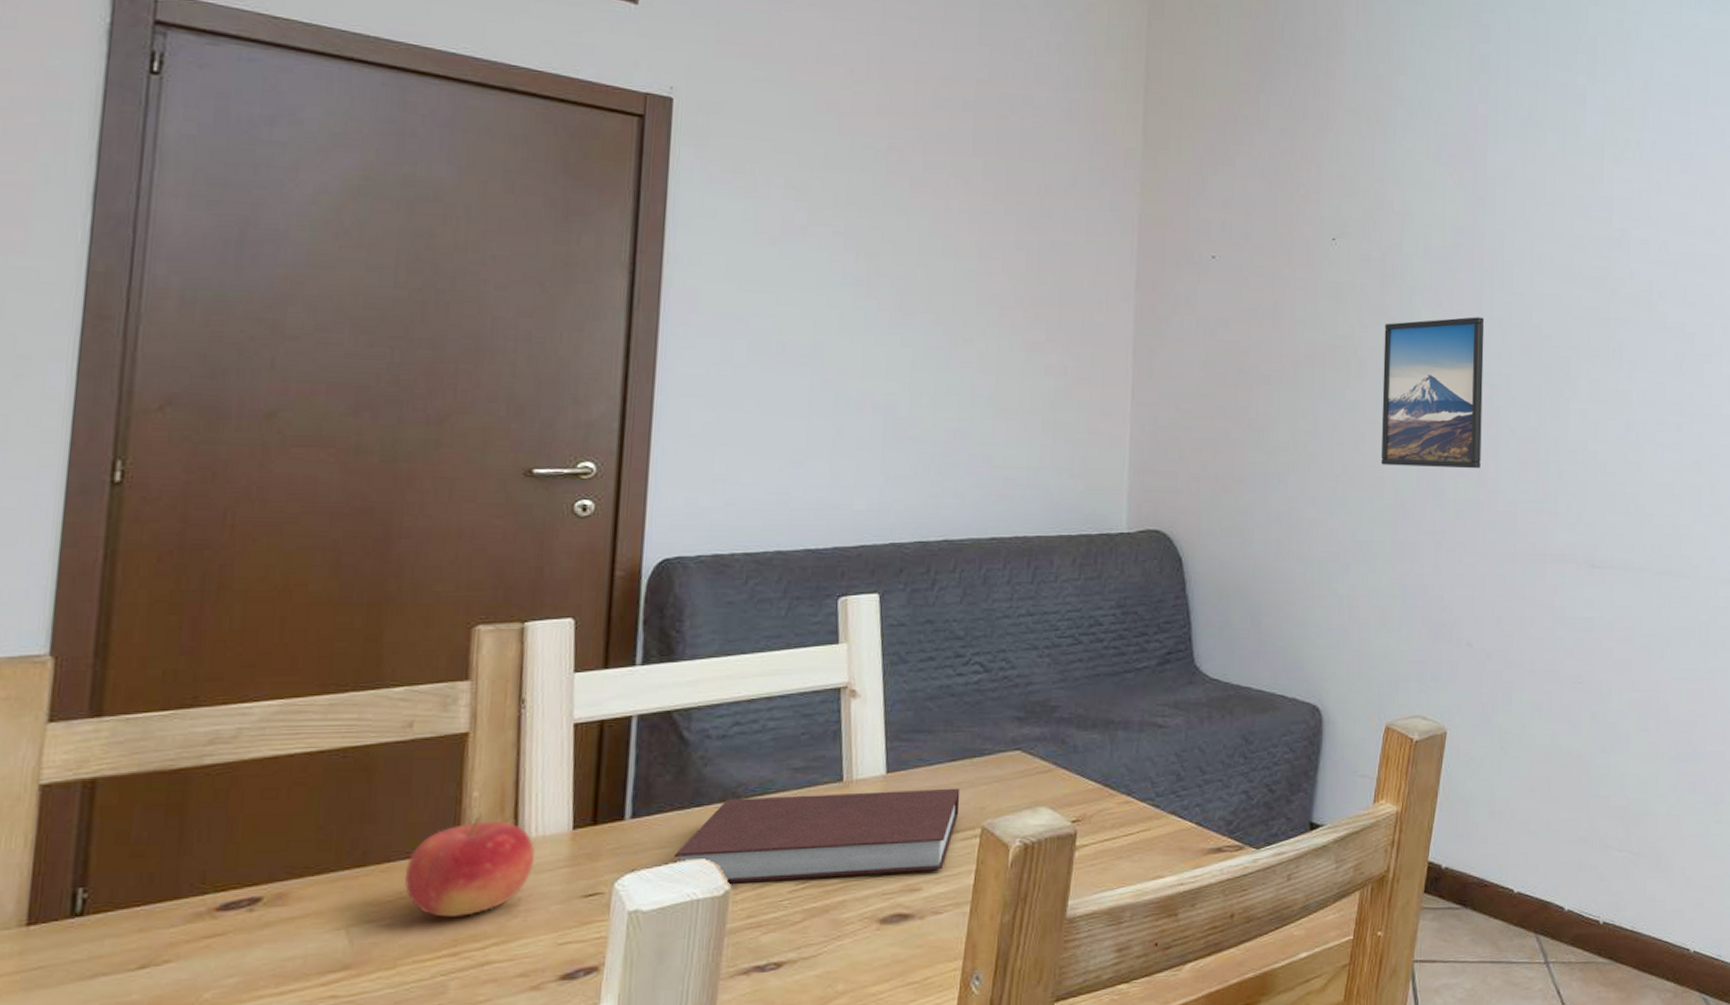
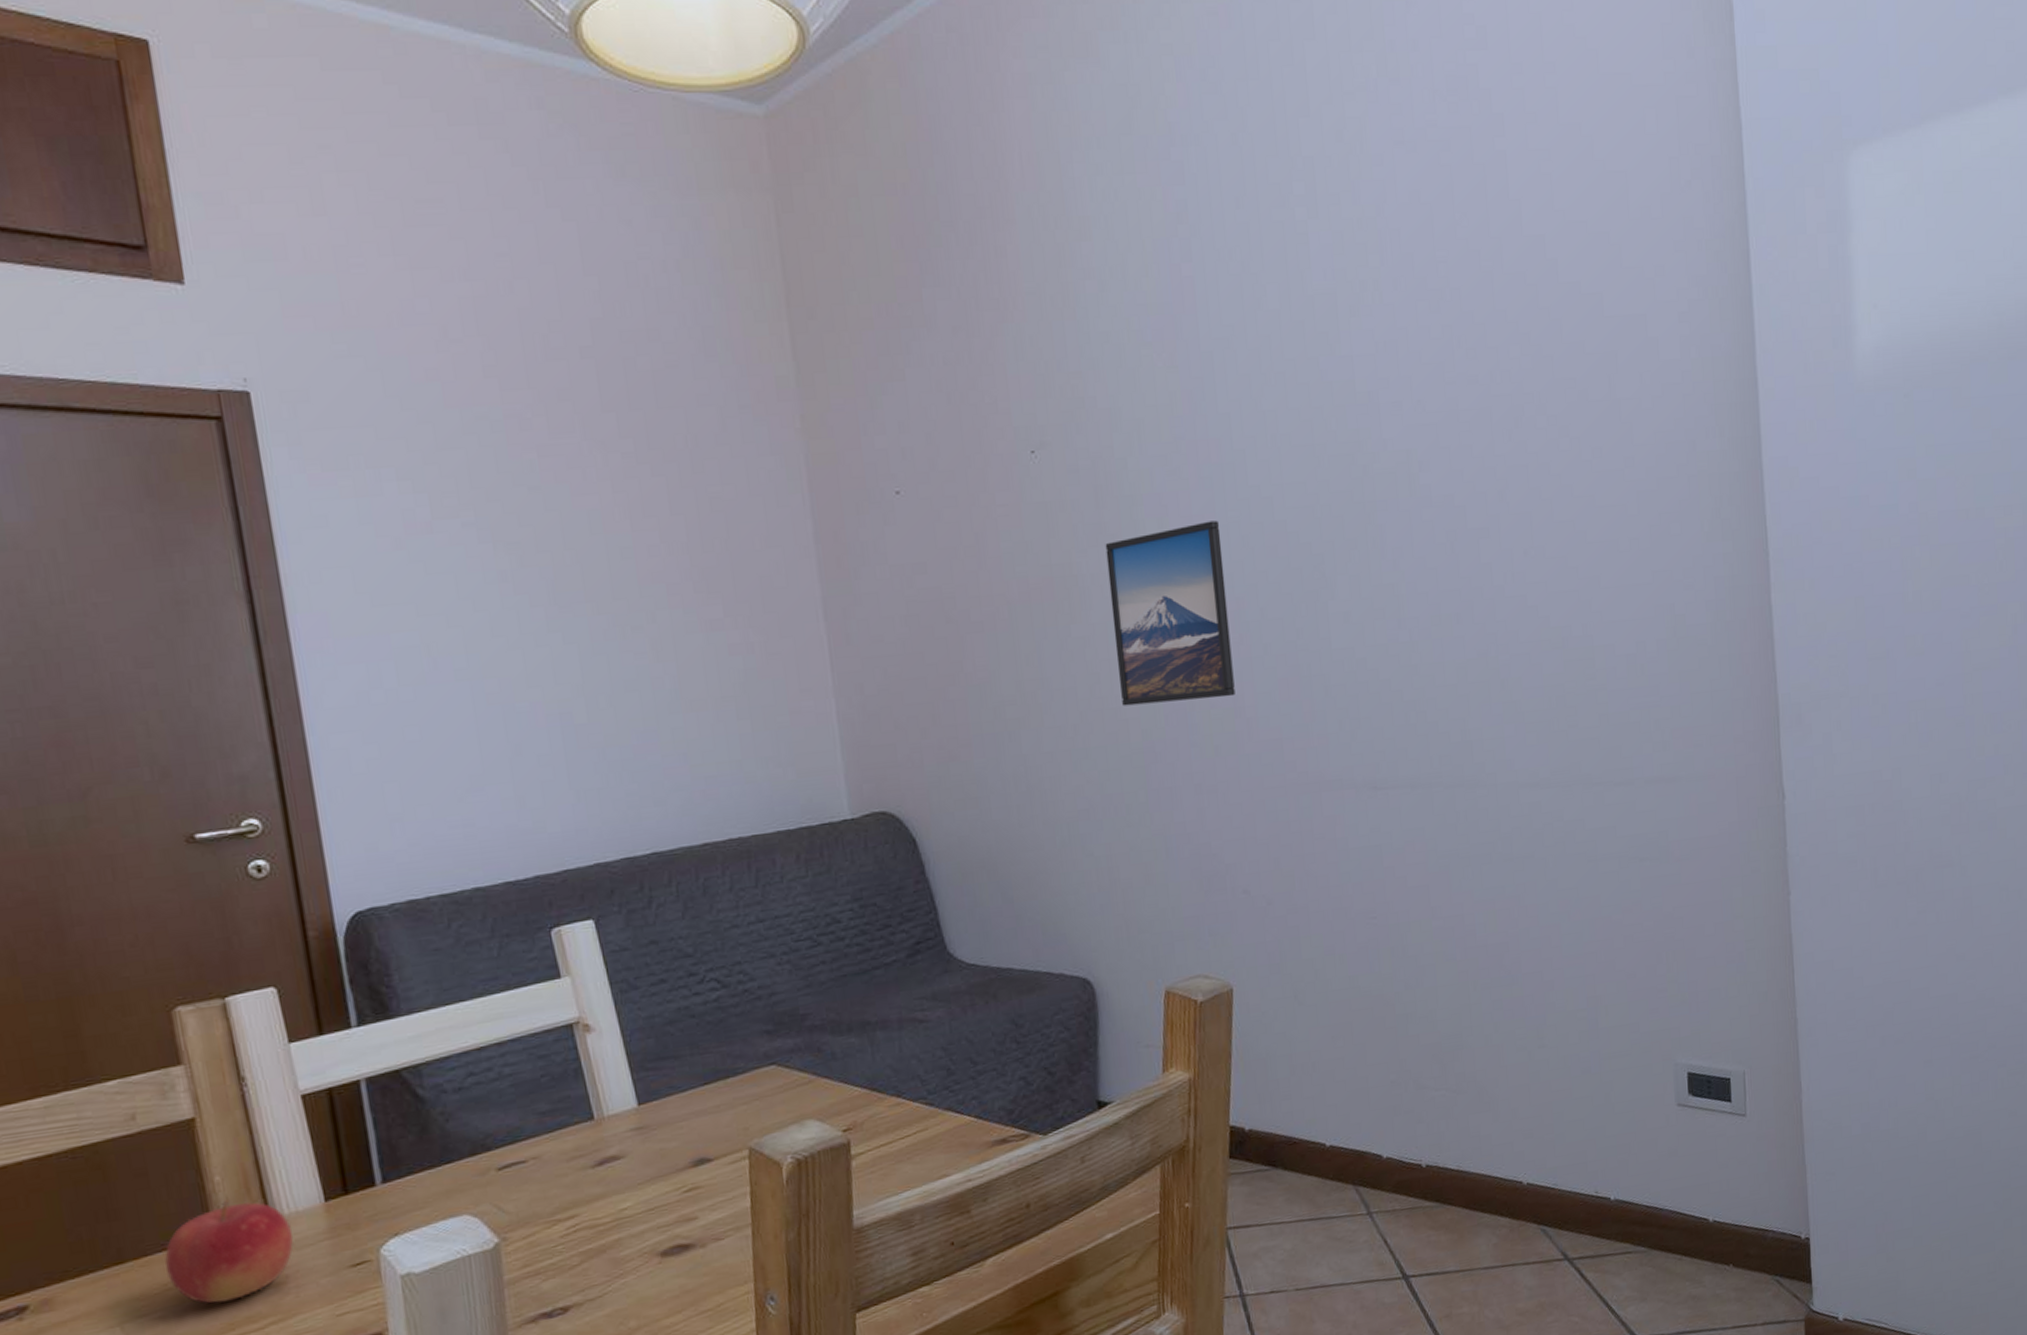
notebook: present [674,788,961,884] -> none [434,1111,723,1237]

